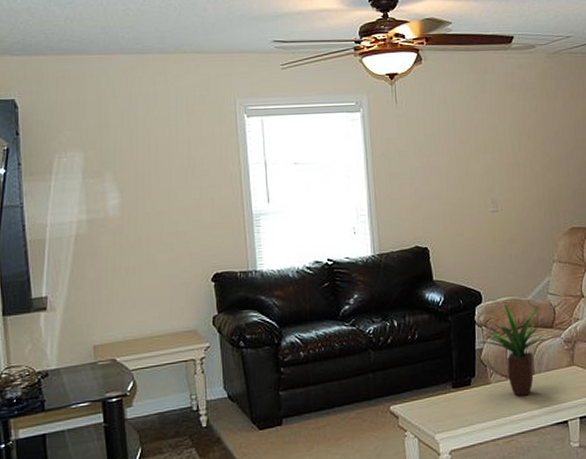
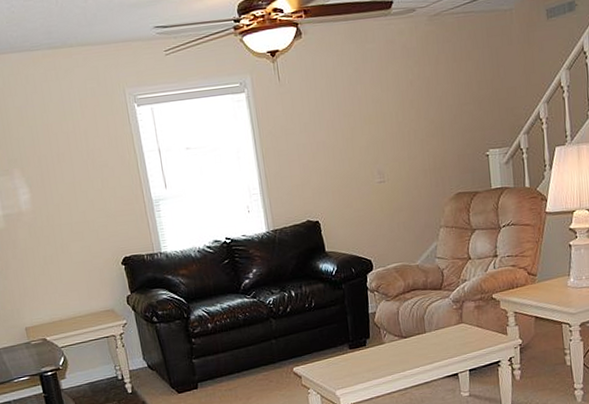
potted plant: present [480,305,547,396] -> none [373,269,436,354]

